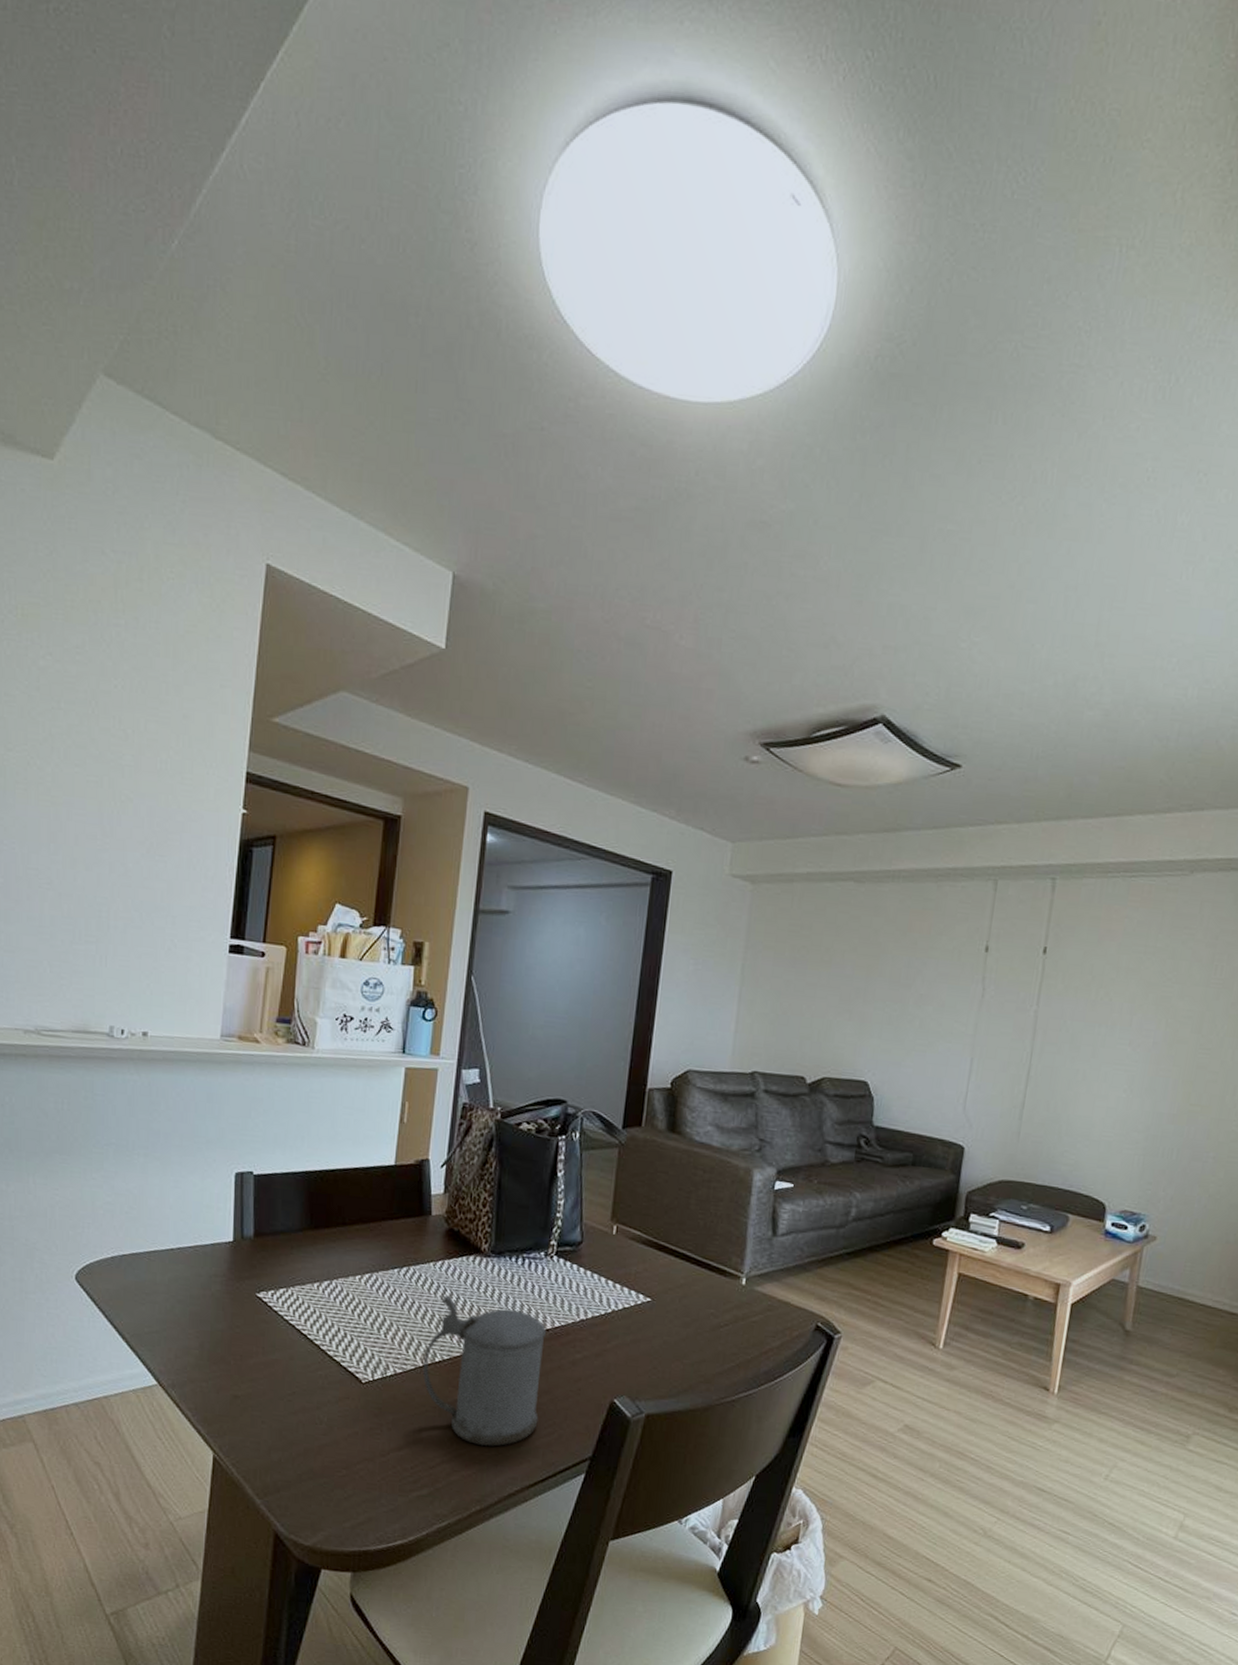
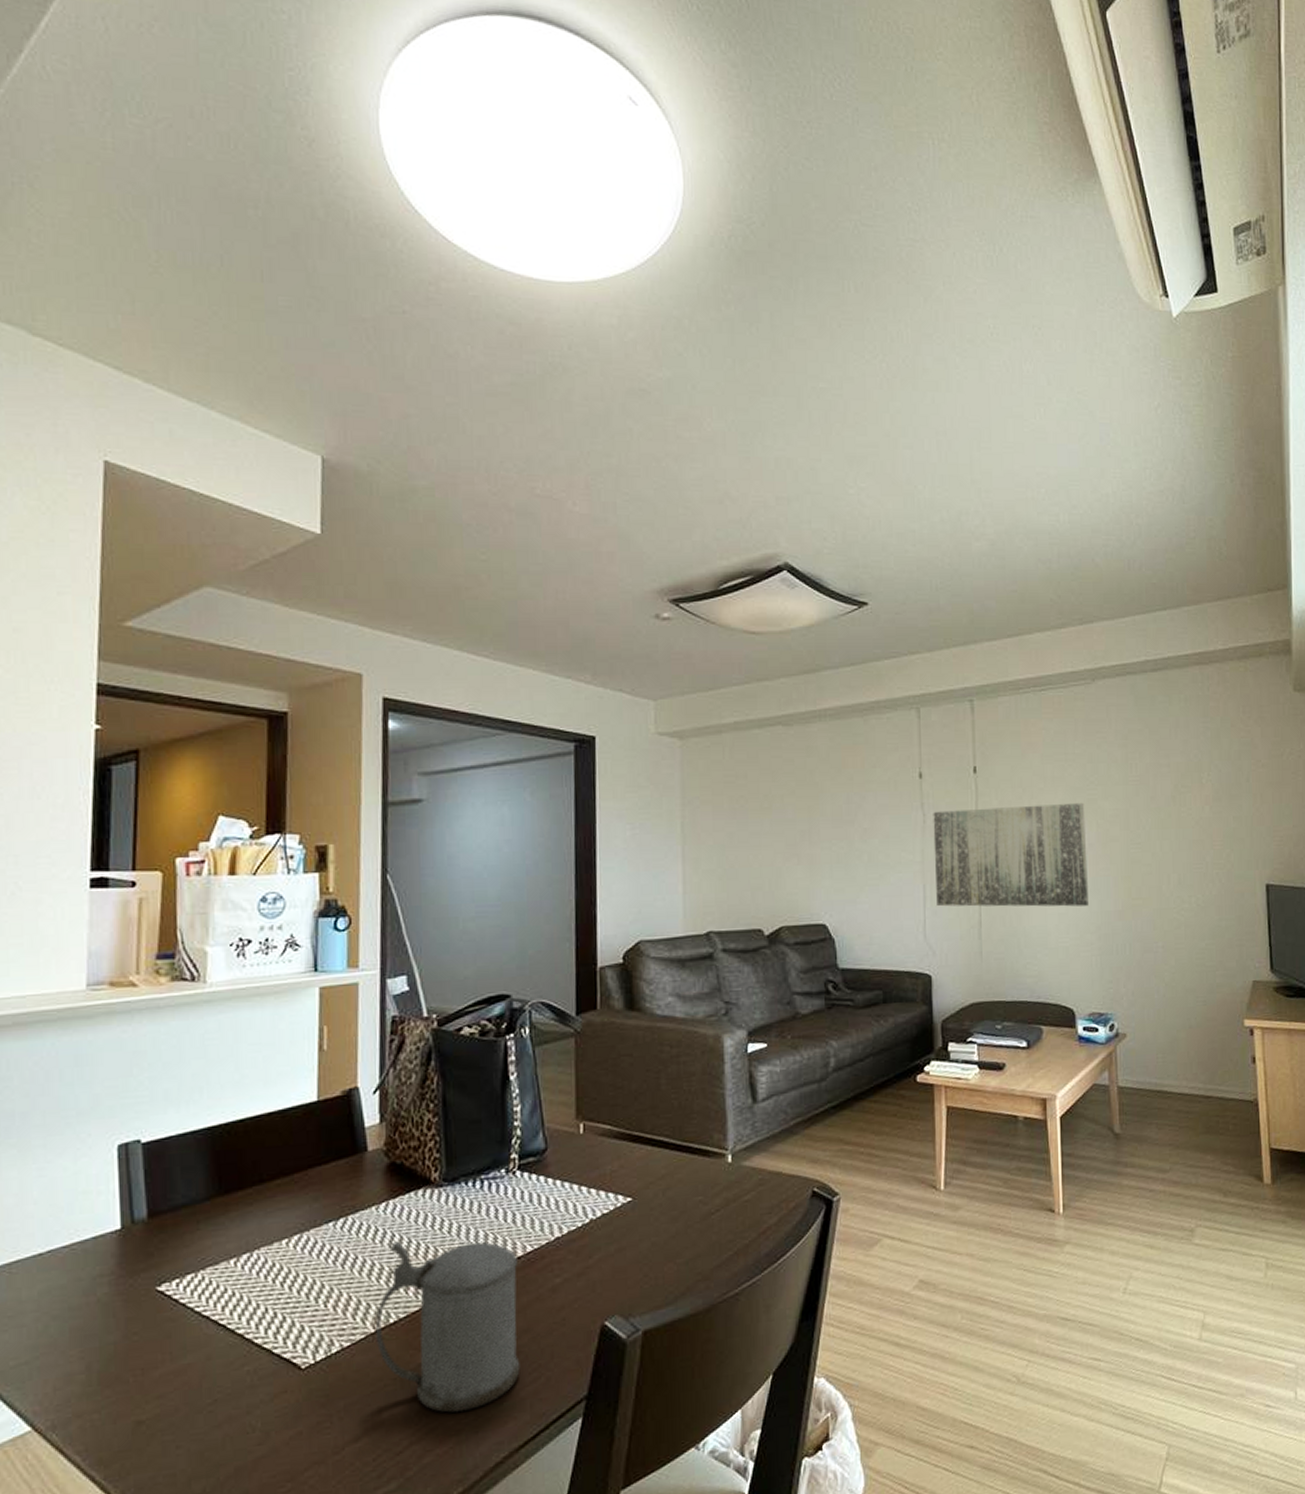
wall art: none [981,987,1157,1104] -> present [933,802,1088,907]

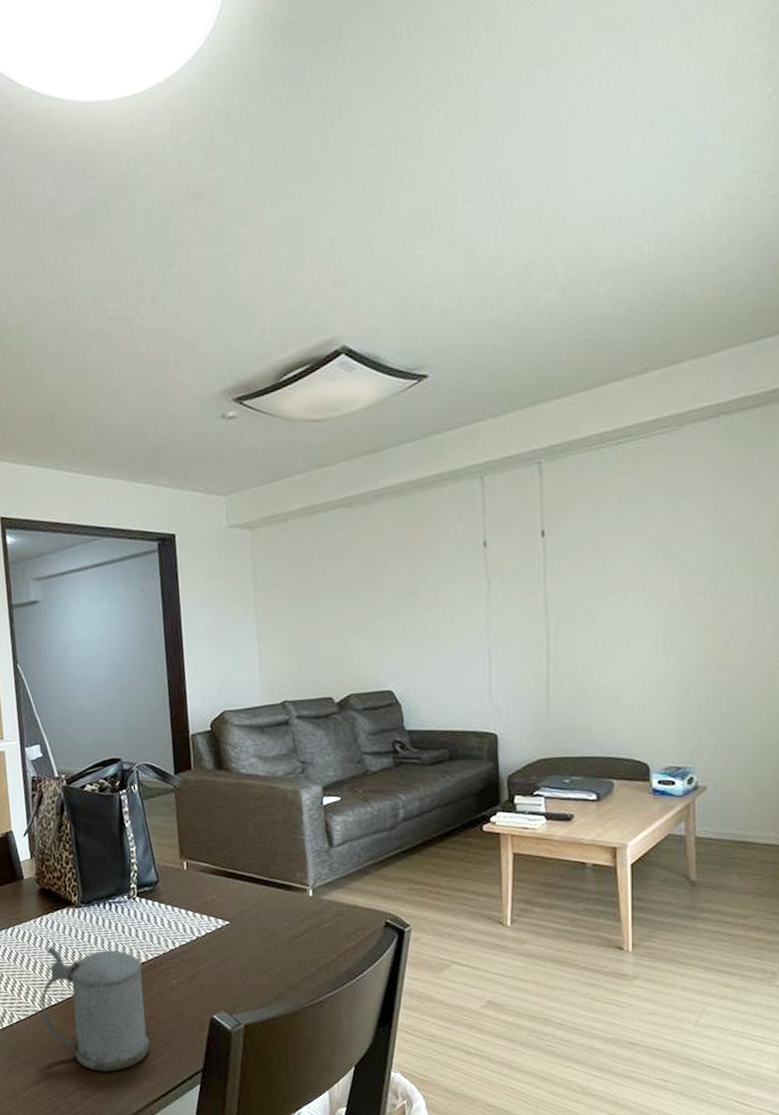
wall art: present [933,802,1088,907] -> none [498,557,667,670]

